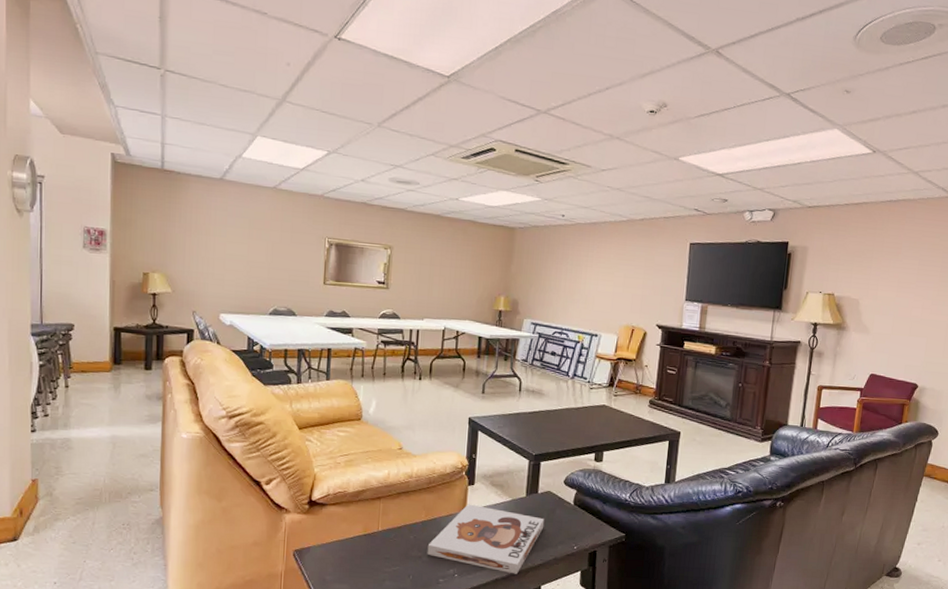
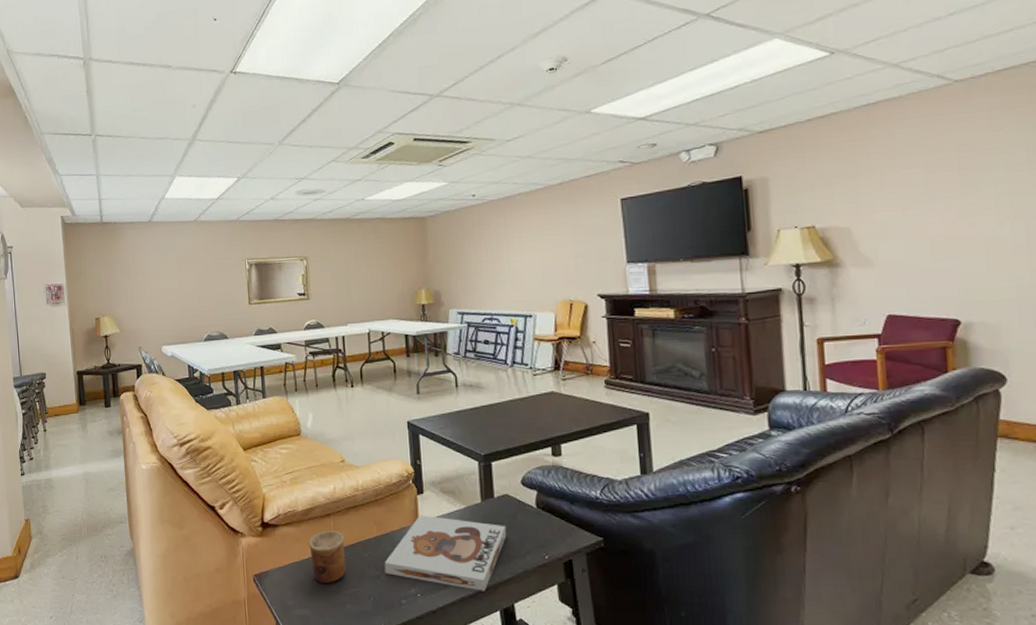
cup: none [354,512,392,561] -> present [308,530,347,583]

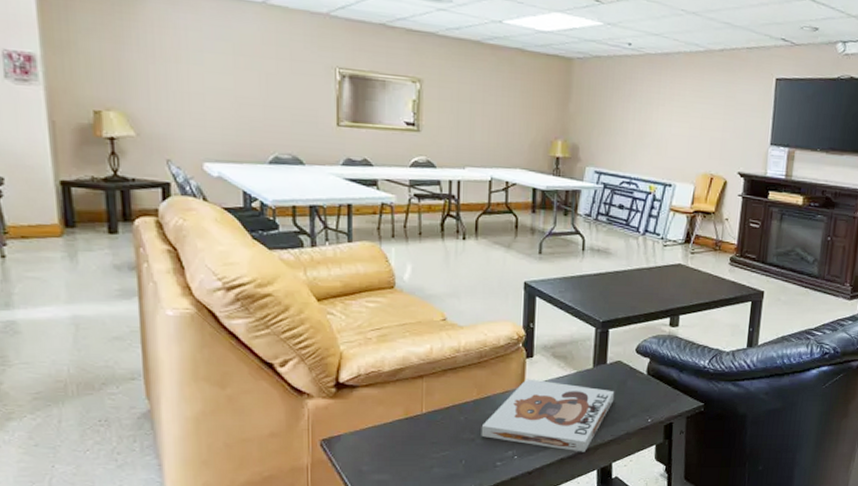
cup: present [308,530,347,583] -> none [393,392,438,447]

